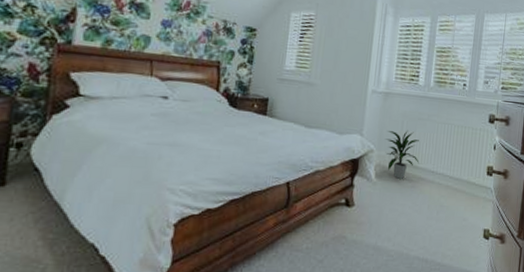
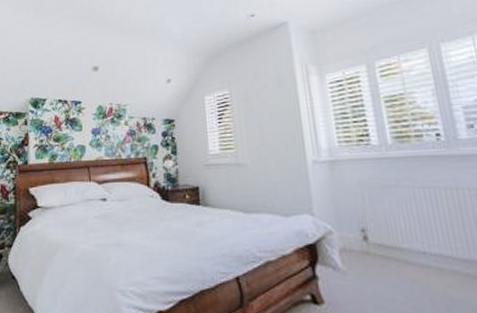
indoor plant: present [385,130,419,179] -> none [344,202,400,265]

